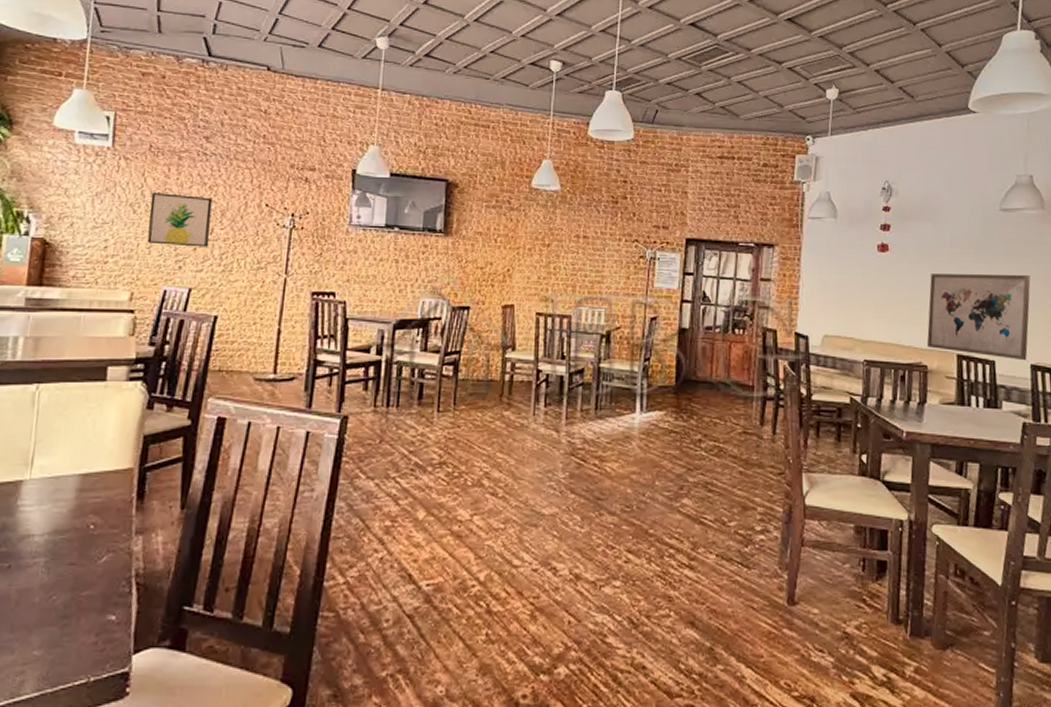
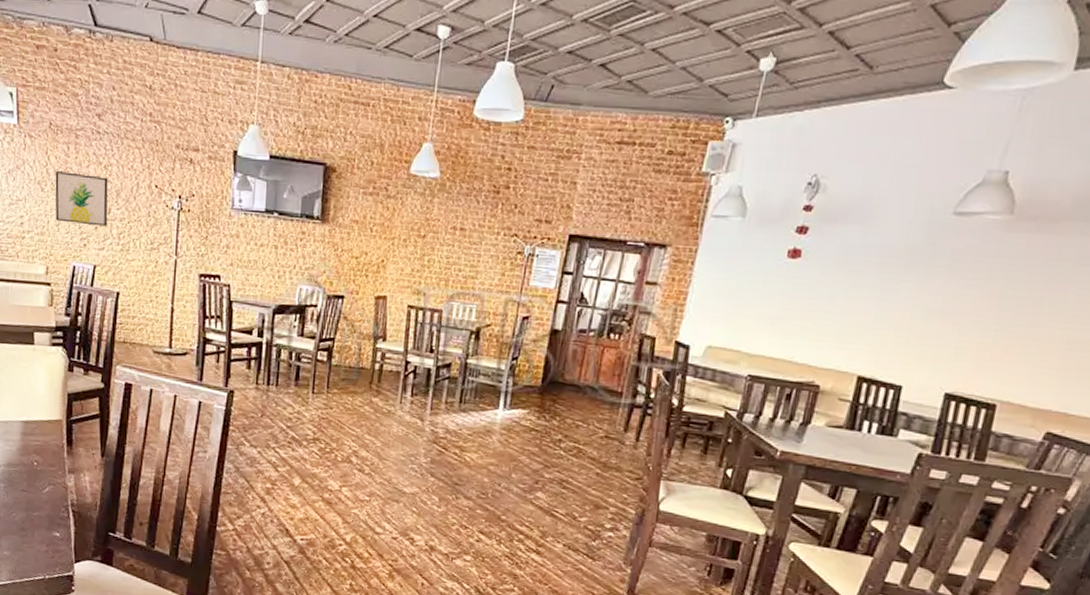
wall art: present [926,274,1031,361] -> none [824,285,972,389]

